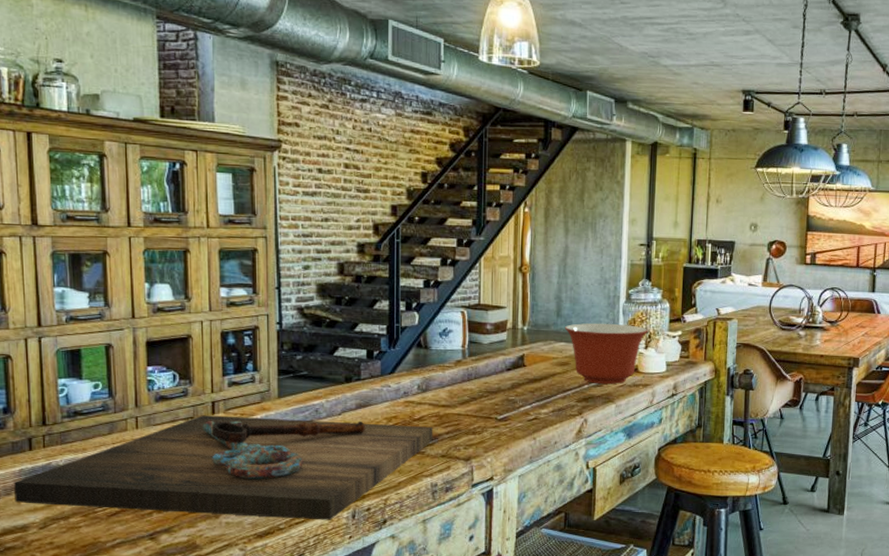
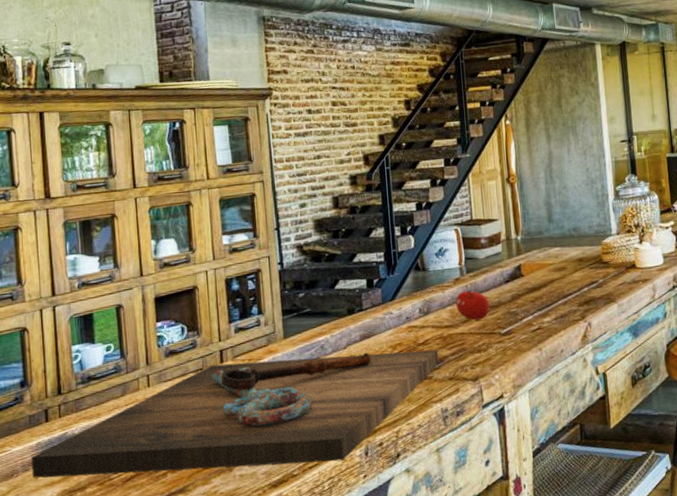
fruit: none [455,373,489,403] -> present [456,290,490,321]
mixing bowl: present [564,323,649,384] -> none [557,221,641,285]

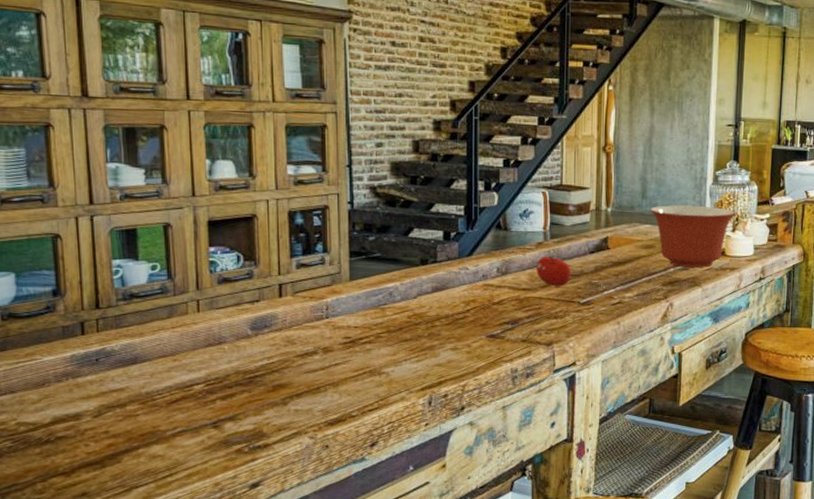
cutting board: present [31,349,440,479] -> none [65,298,513,407]
mixing bowl: none [557,221,641,285] -> present [649,205,736,267]

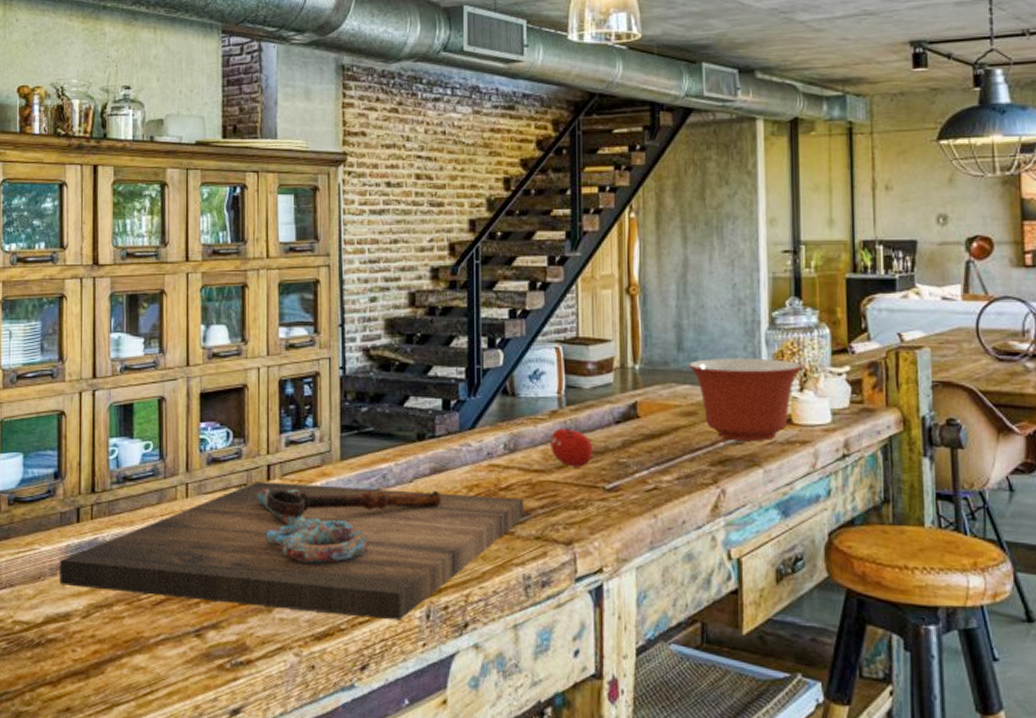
cutting board: none [65,298,513,407] -> present [60,481,525,621]

